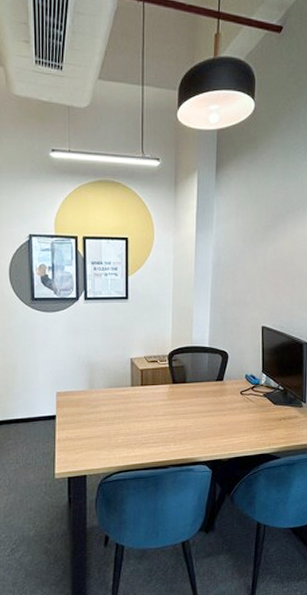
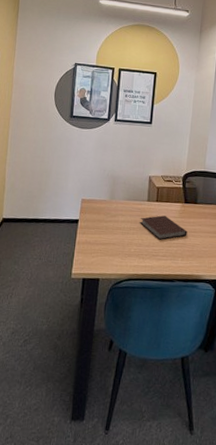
notebook: none [126,400,178,426] -> present [140,215,188,240]

